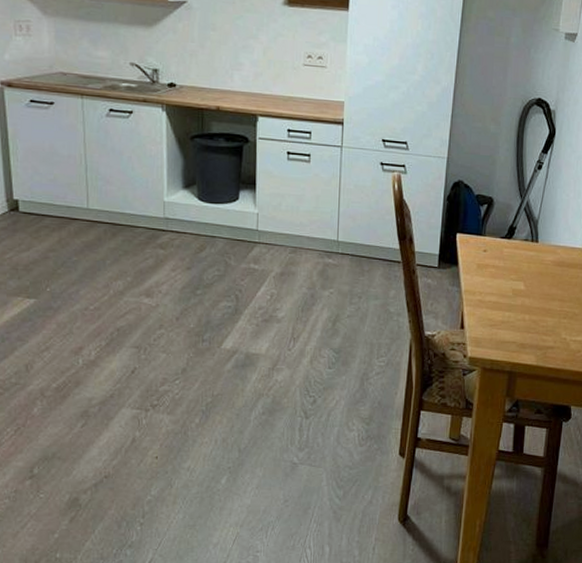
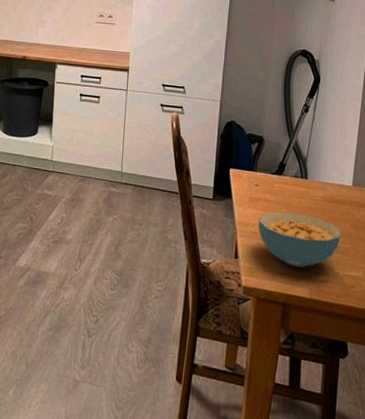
cereal bowl: none [485,278,571,335] -> present [258,212,342,268]

